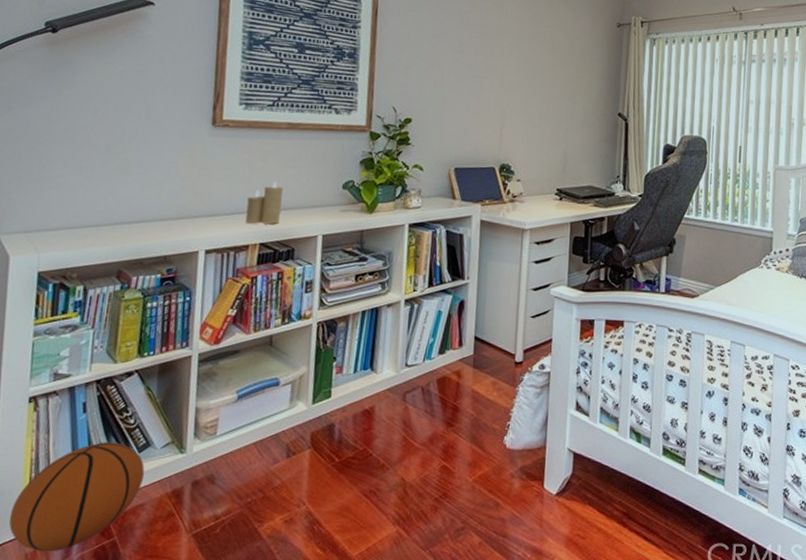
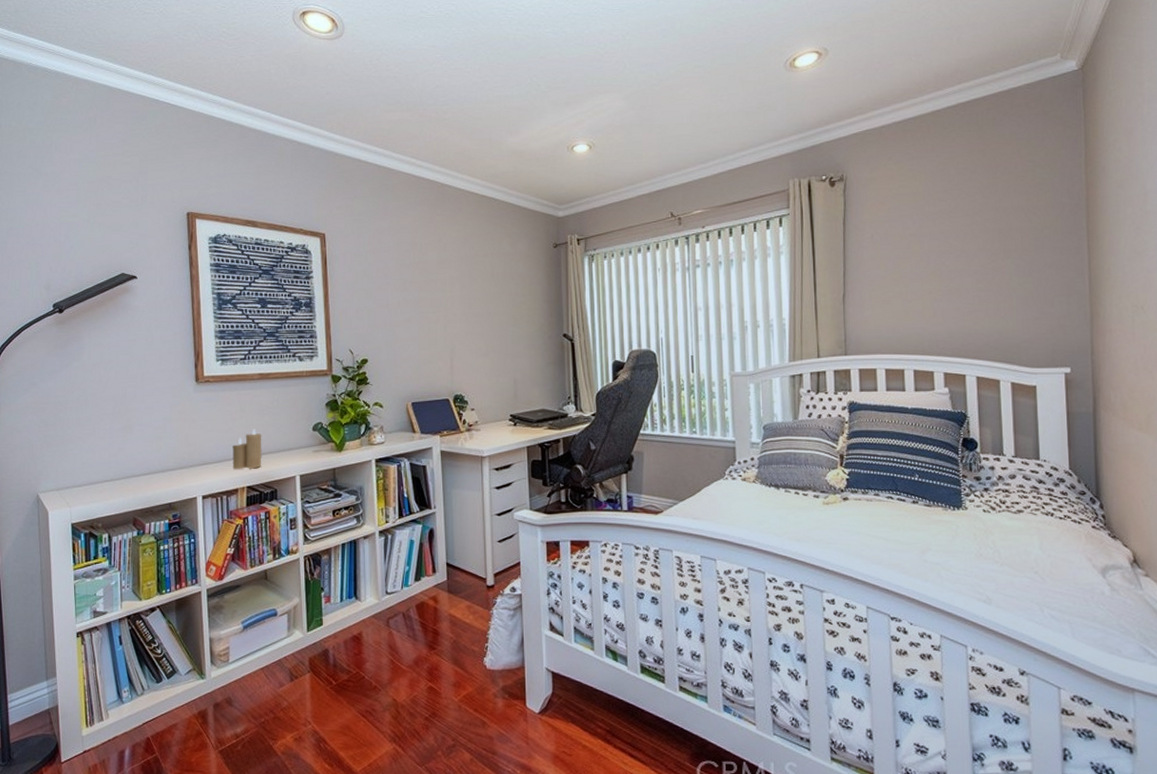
basketball: present [8,442,145,552] -> none [73,670,175,766]

